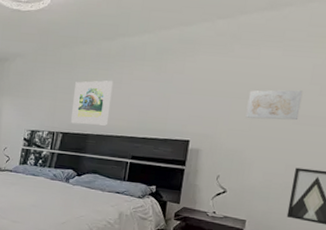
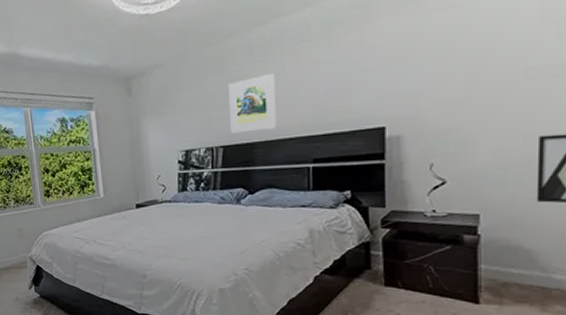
wall art: present [245,90,303,120] -> none [456,34,533,85]

